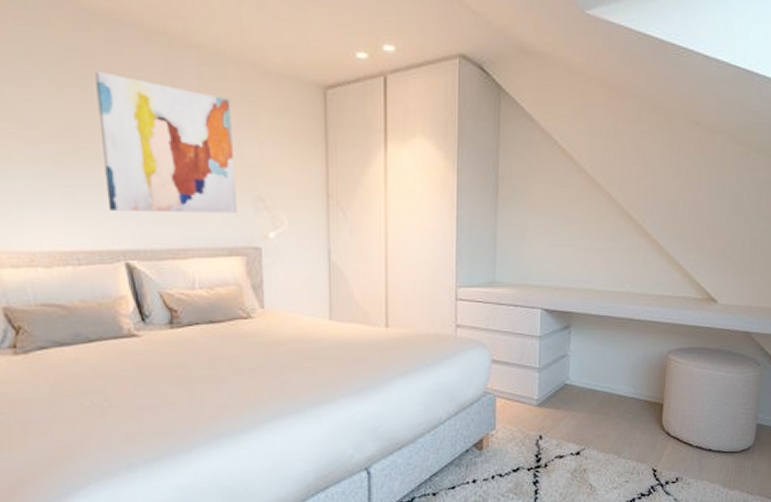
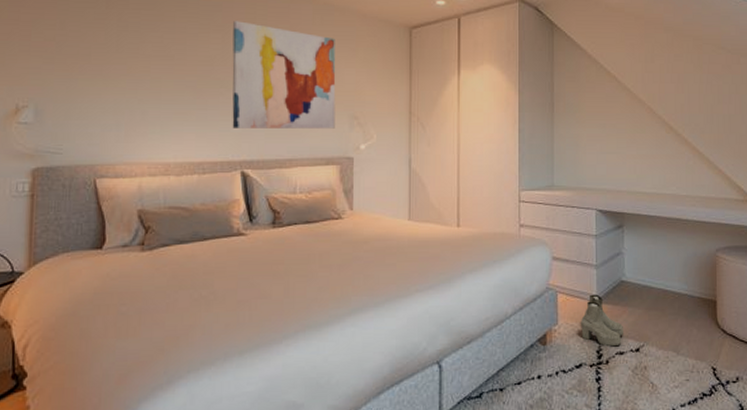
boots: none [520,398,565,451] -> present [581,294,624,347]

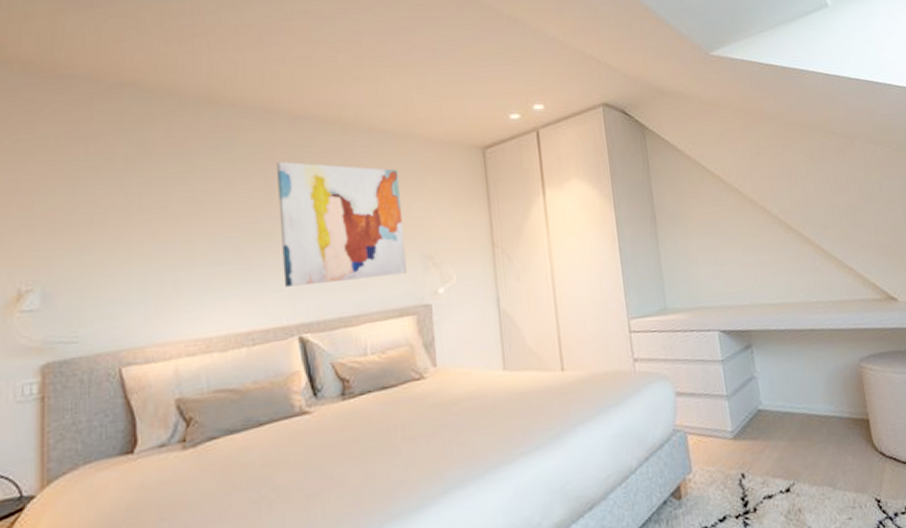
boots: present [581,294,624,347] -> none [718,430,770,491]

